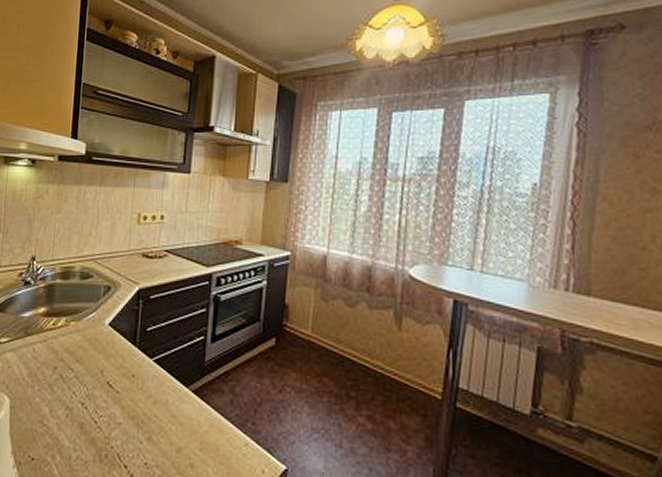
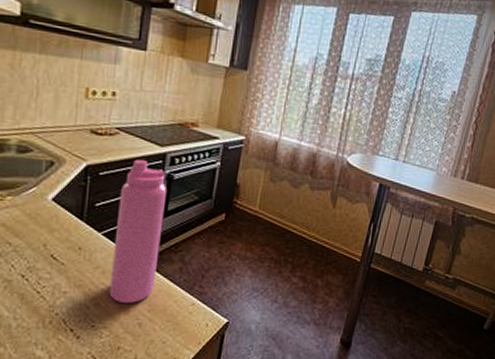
water bottle: none [161,280,215,440] -> present [109,159,168,304]

